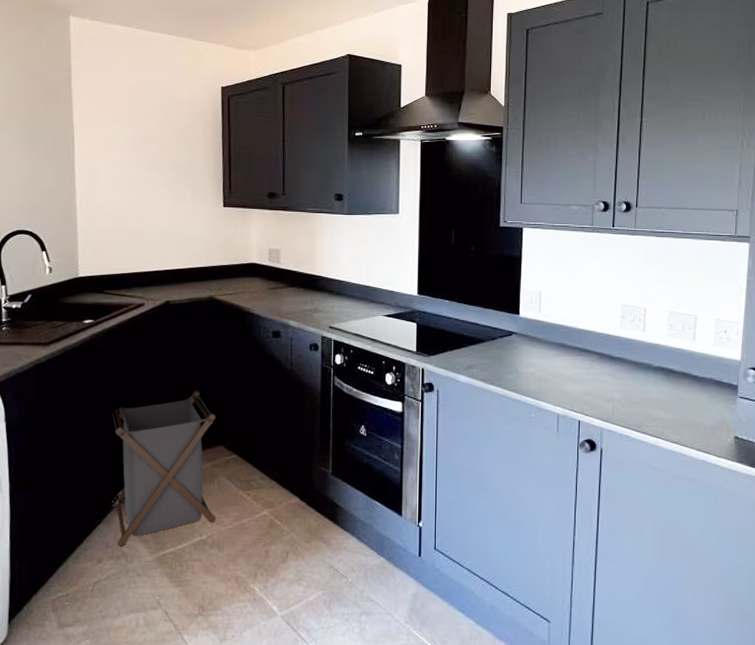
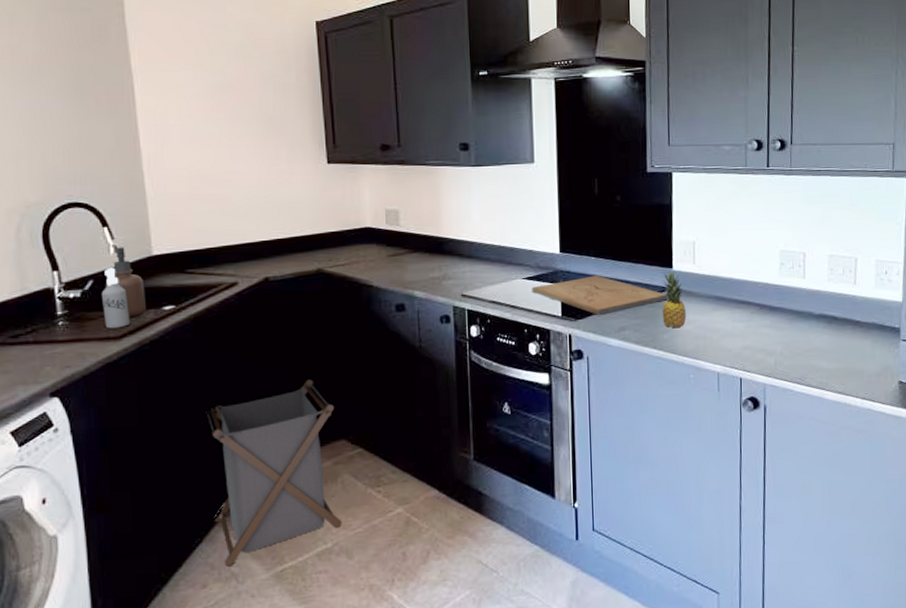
spray bottle: none [36,285,58,336] -> present [101,267,131,329]
soap dispenser: none [40,268,71,329] -> present [105,247,147,319]
cutting board: none [391,316,515,353] -> present [532,275,669,315]
fruit: none [508,317,530,370] -> present [662,271,687,328]

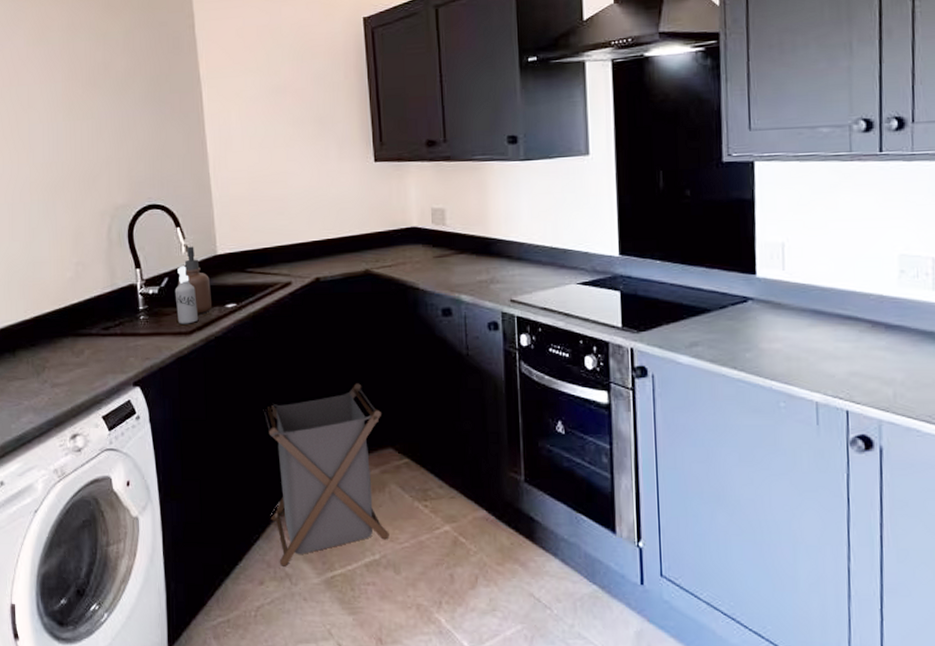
cutting board: present [532,275,669,315] -> none [587,281,752,327]
fruit: present [662,271,687,328] -> none [743,277,775,346]

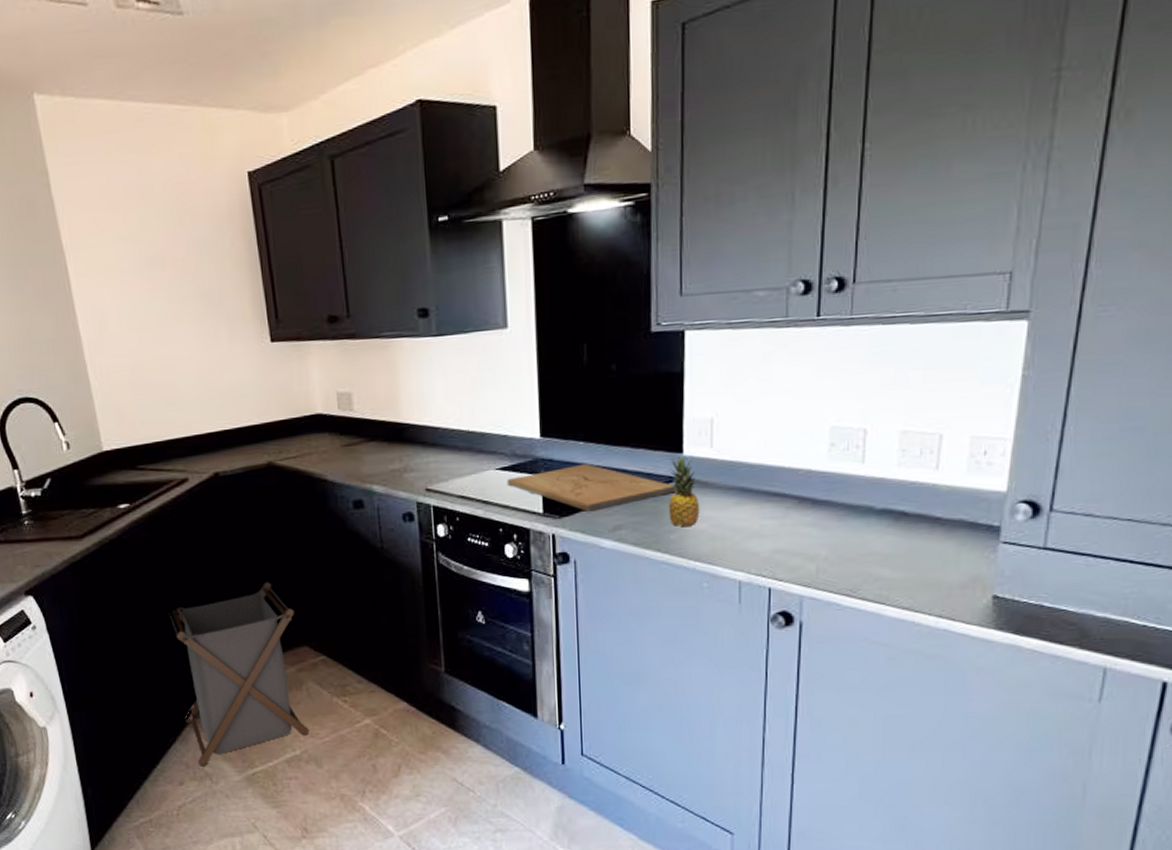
spray bottle: present [175,266,199,324] -> none [59,464,90,528]
soap dispenser: present [178,246,213,315] -> none [62,443,104,518]
cutting board: none [587,281,752,327] -> present [507,463,677,511]
fruit: none [743,277,775,346] -> present [668,456,700,527]

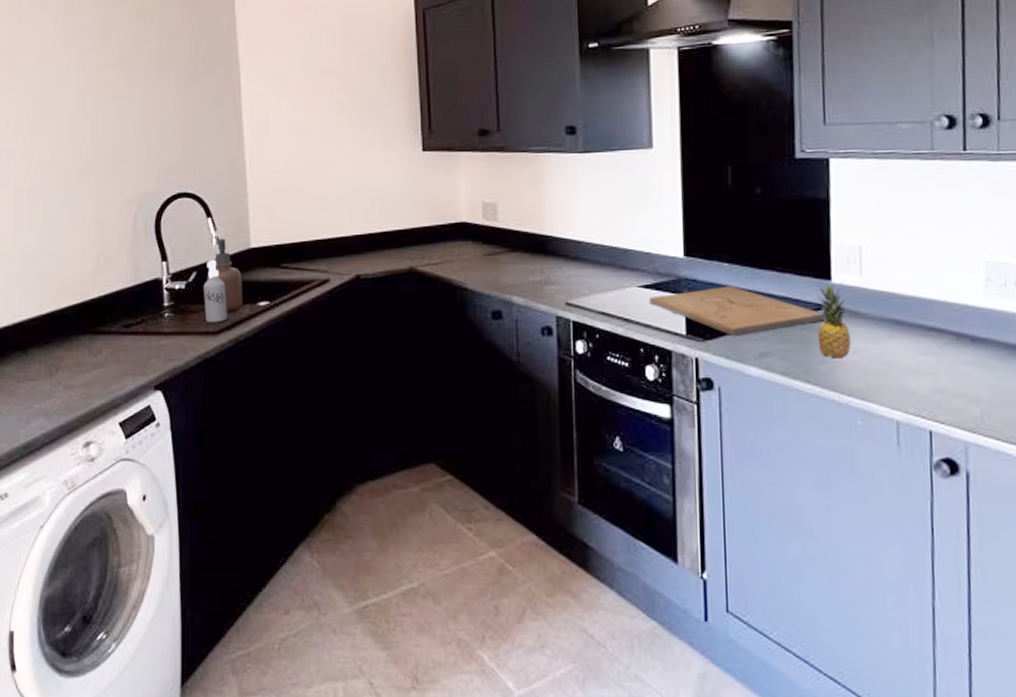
spray bottle: none [59,464,90,528] -> present [203,259,228,323]
soap dispenser: none [62,443,104,518] -> present [207,238,244,313]
laundry basket: present [168,581,309,767] -> none [294,390,429,594]

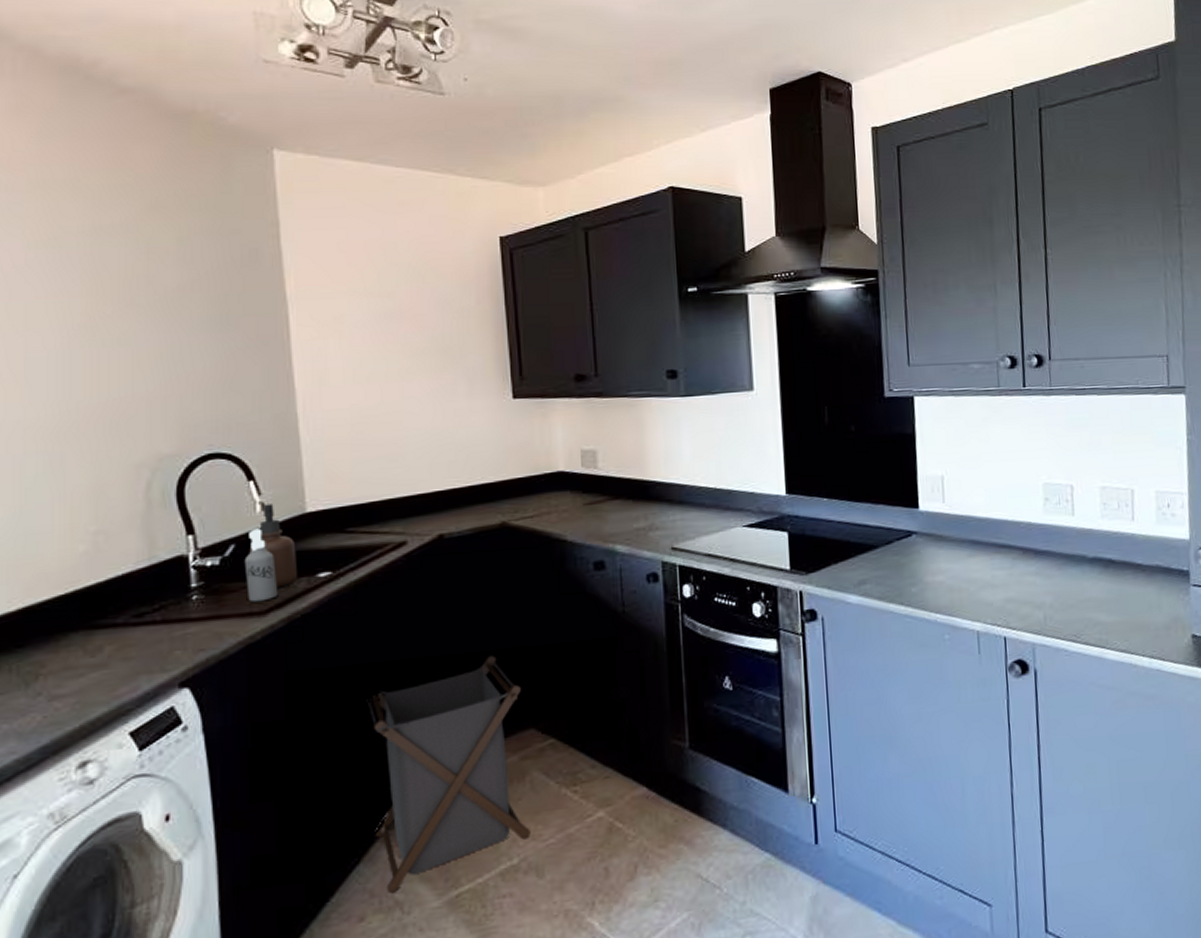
laundry basket: none [294,390,429,594] -> present [366,654,531,893]
cutting board: present [649,285,827,336] -> none [754,519,916,567]
fruit: present [817,283,851,359] -> none [907,511,938,580]

